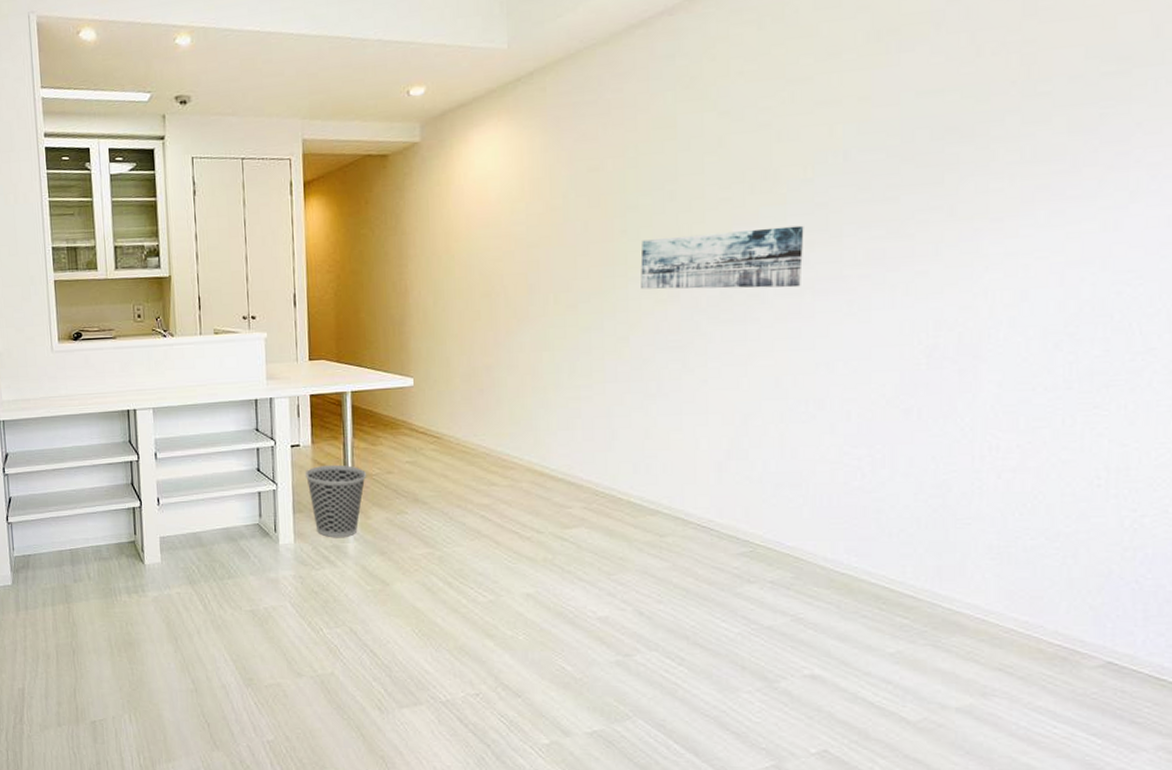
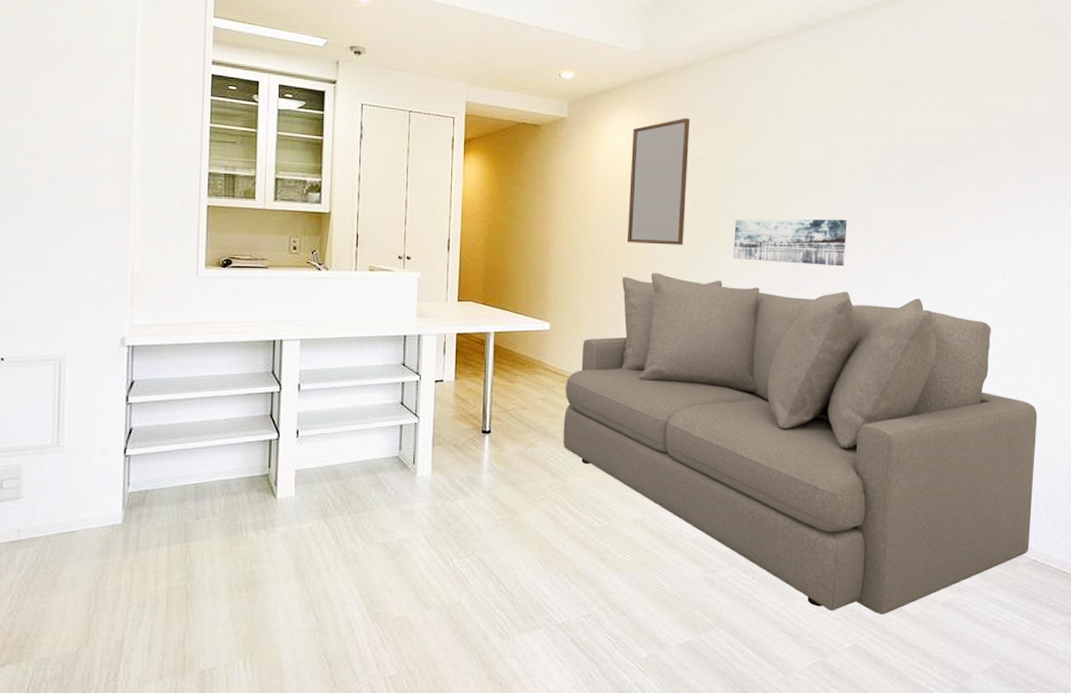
wastebasket: present [304,464,367,538] -> none [446,400,504,470]
sofa: none [435,313,1119,717] -> present [563,273,1037,615]
home mirror: none [500,121,576,281] -> present [627,118,690,245]

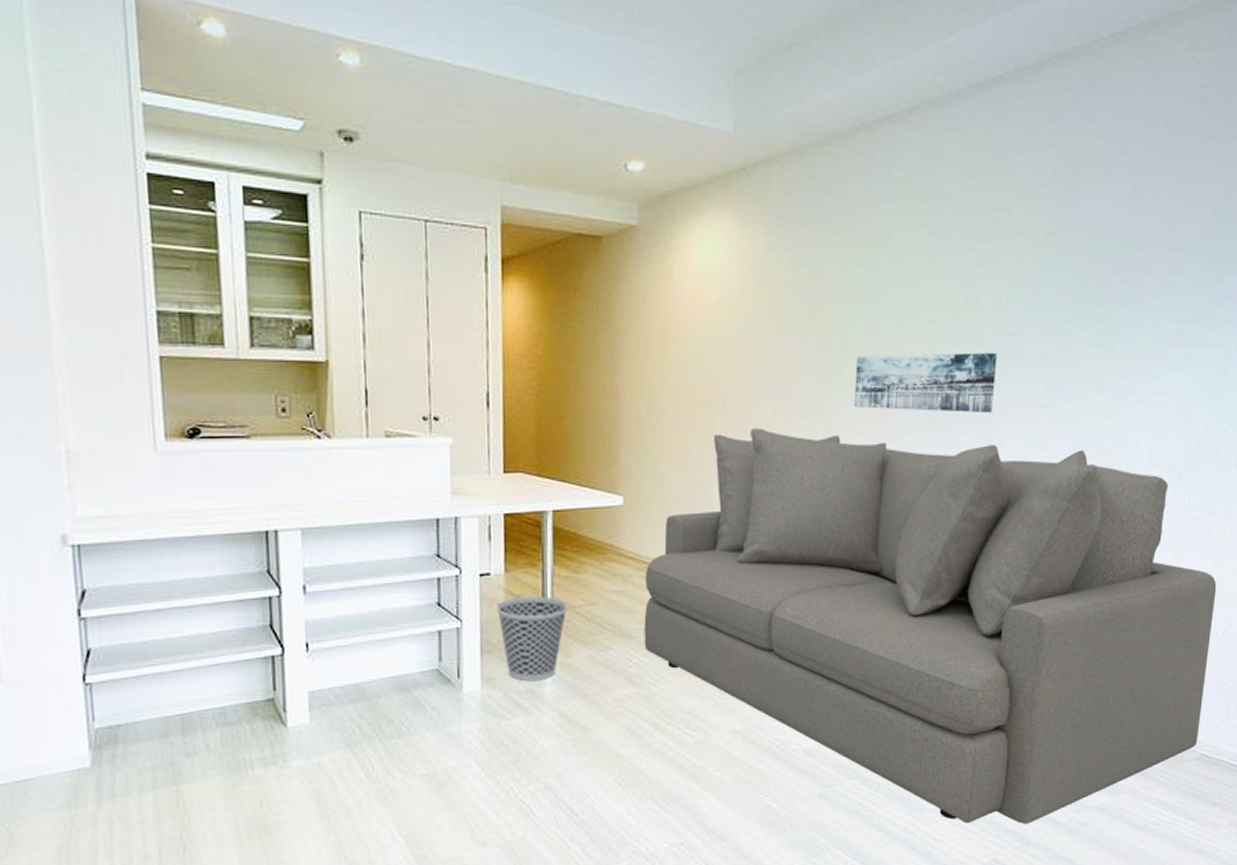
wastebasket: none [446,400,504,470] -> present [495,596,569,682]
home mirror: present [627,118,690,245] -> none [718,223,799,392]

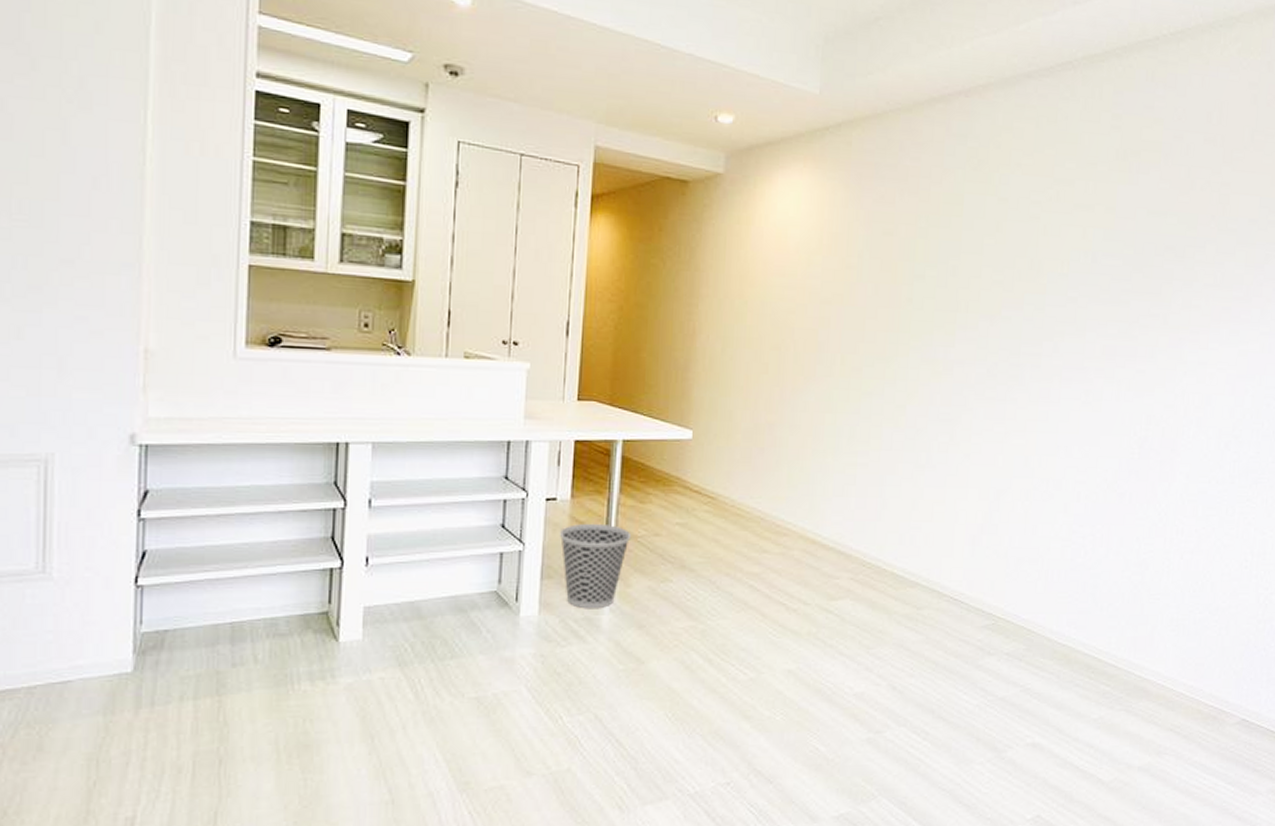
sofa: present [644,428,1217,824] -> none [703,373,1259,781]
wall art: present [854,352,998,413] -> none [920,311,1058,373]

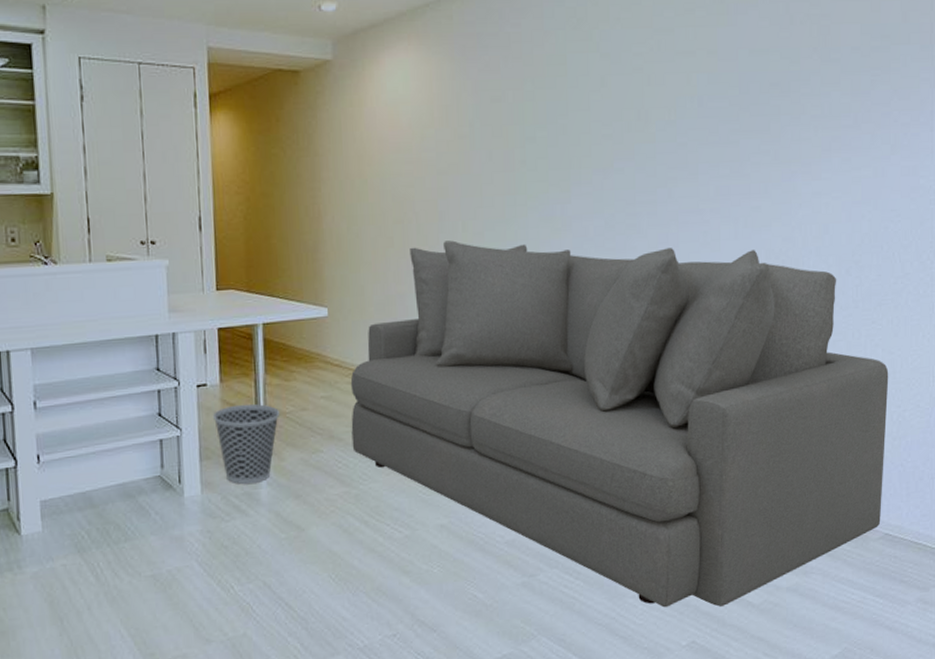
sofa: none [703,373,1259,781] -> present [350,240,889,608]

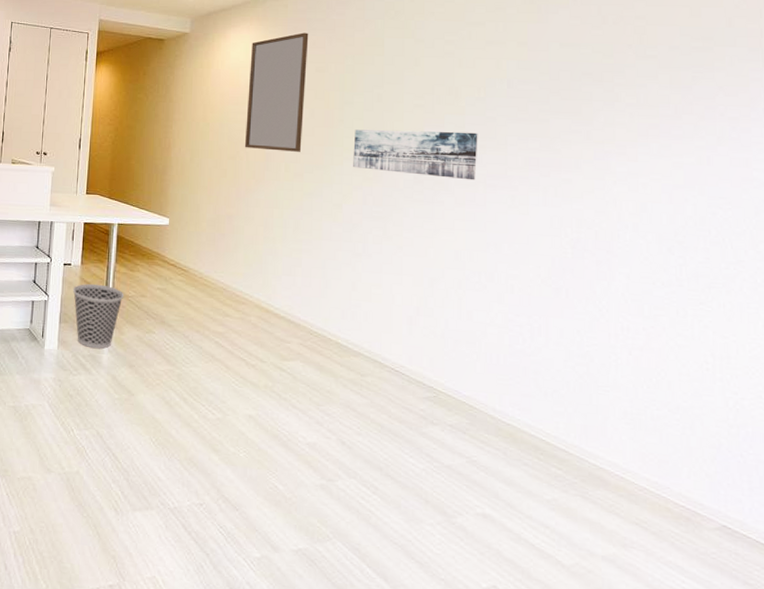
sofa: present [350,240,889,608] -> none [179,177,722,558]
home mirror: none [411,52,481,207] -> present [244,32,309,152]
wall art: none [538,162,670,219] -> present [353,129,478,181]

